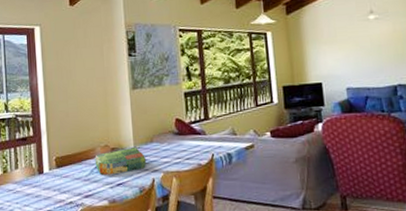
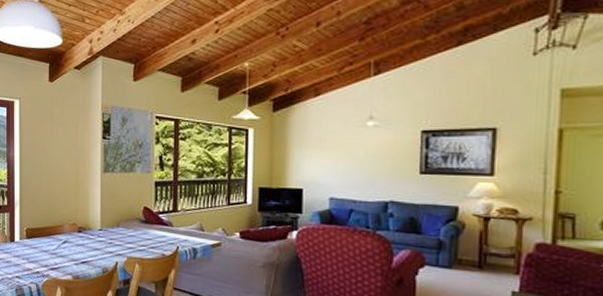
board game: present [95,147,147,175] -> none [62,229,112,253]

